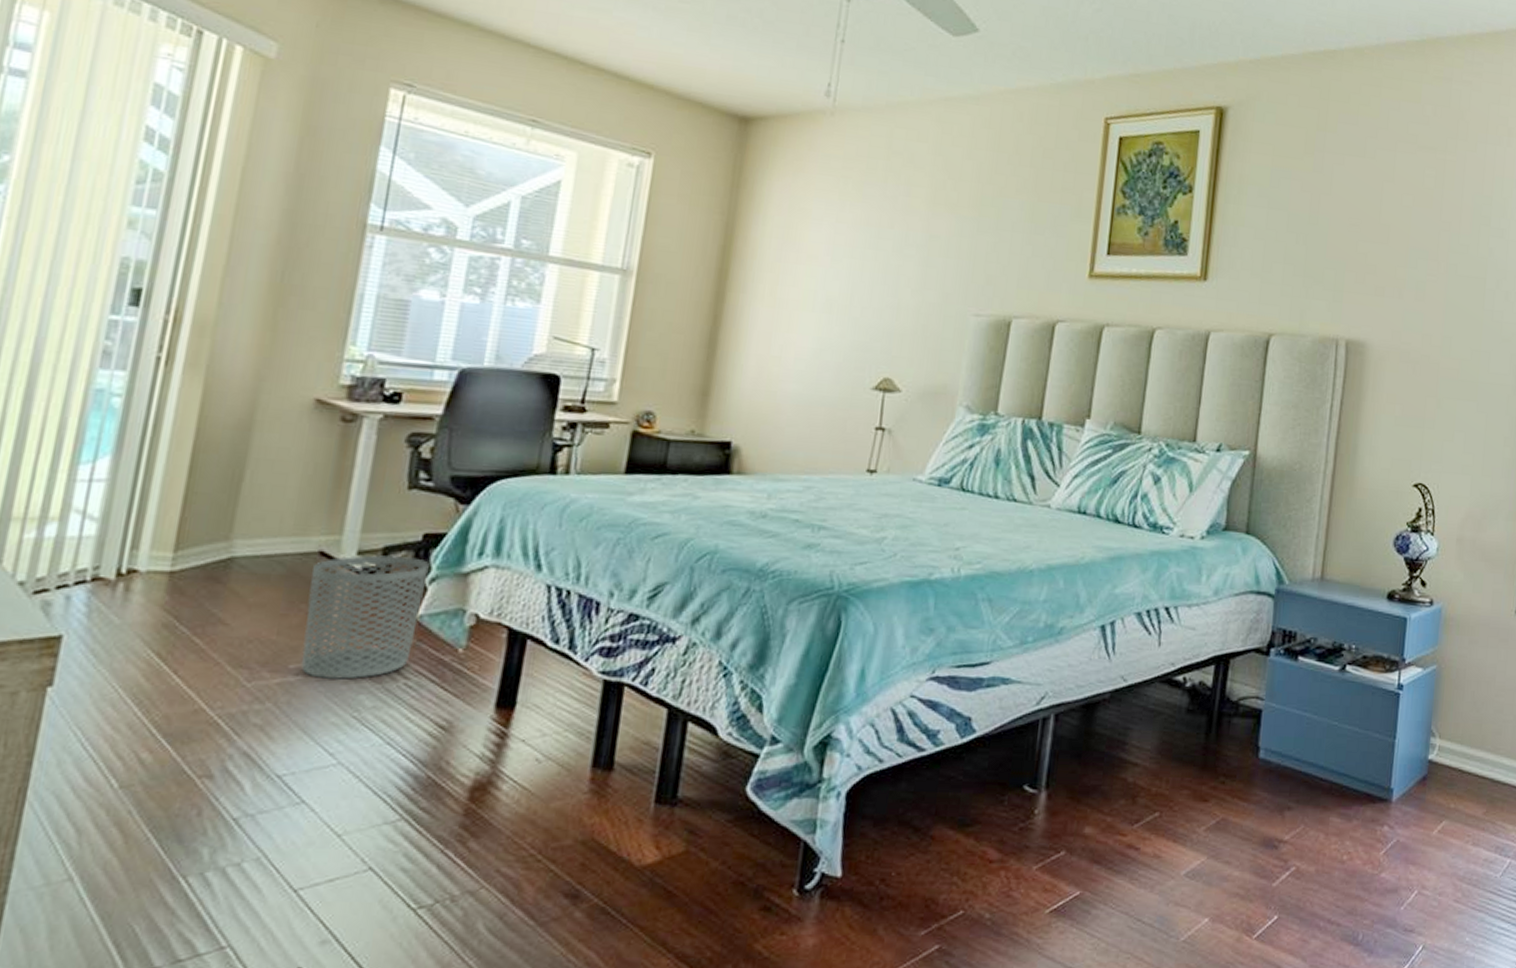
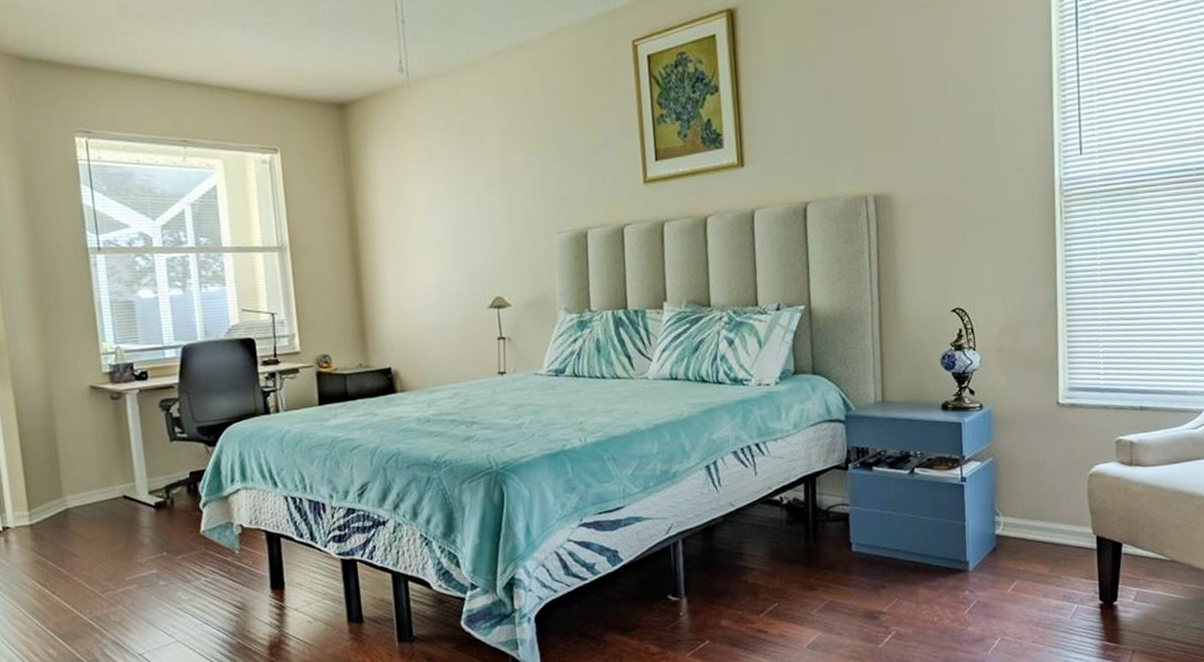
waste bin: present [301,555,429,681] -> none [122,490,204,585]

